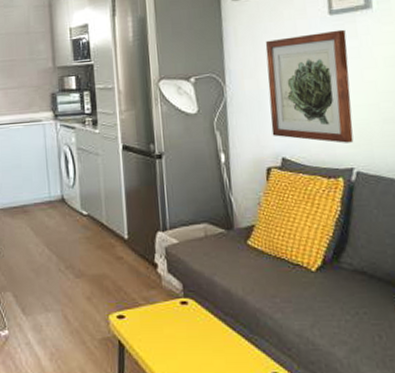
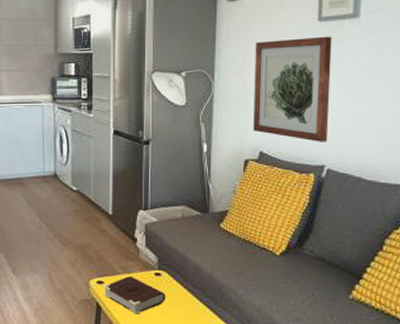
book: none [125,308,196,351] -> present [104,276,166,314]

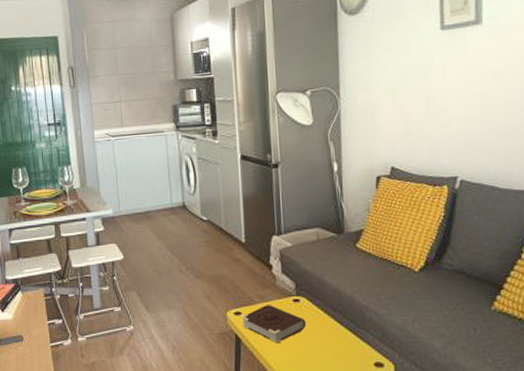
wall art: present [253,36,332,142] -> none [379,44,459,153]

